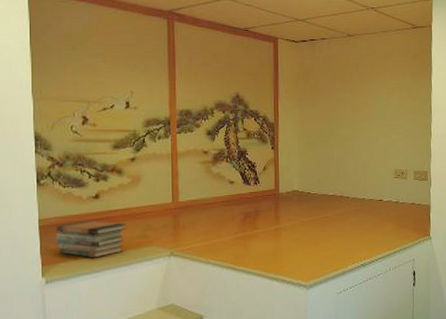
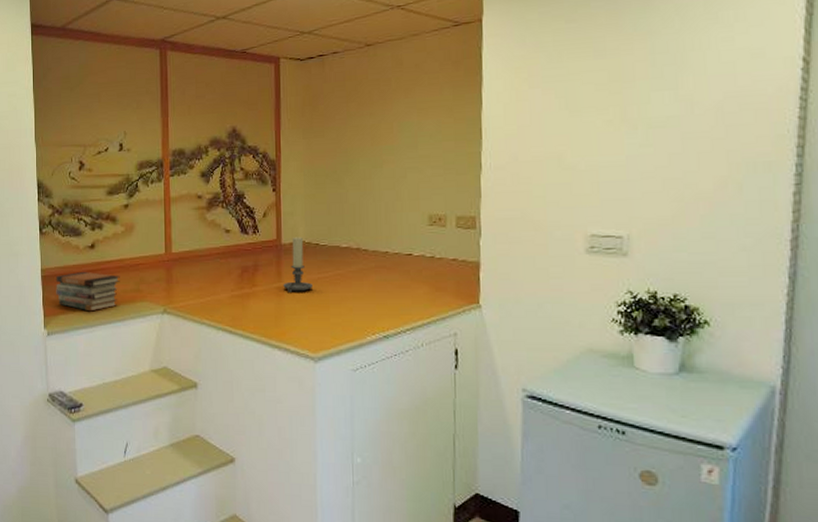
candle holder: none [281,187,305,233] -> present [283,237,312,292]

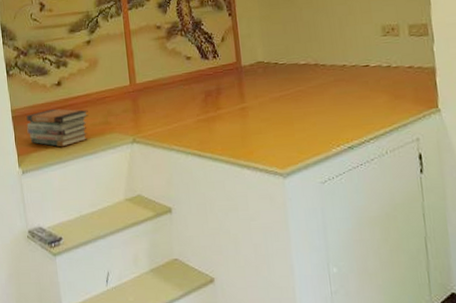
candle holder: present [283,237,312,292] -> none [247,57,275,112]

